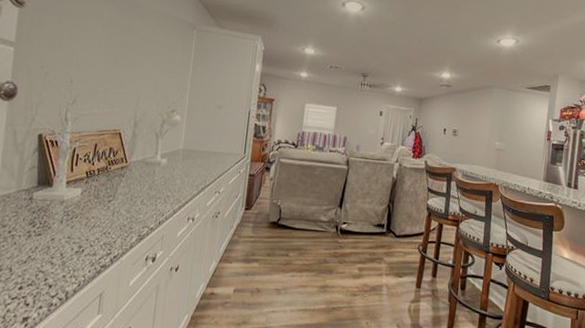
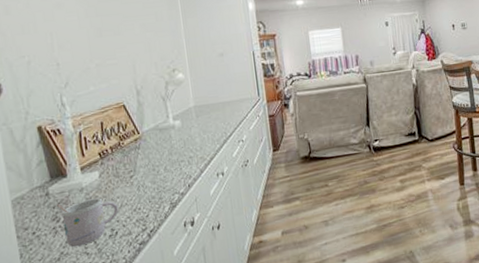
mug: none [36,210,91,255] -> present [57,198,119,248]

